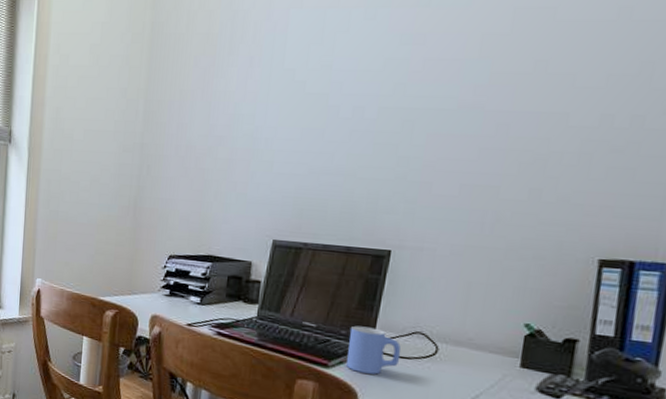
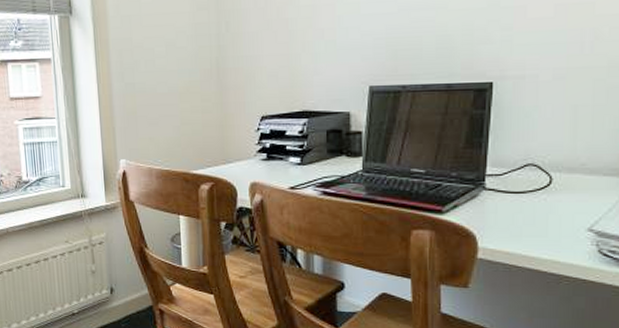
mug: present [346,325,401,375] -> none [461,165,515,214]

